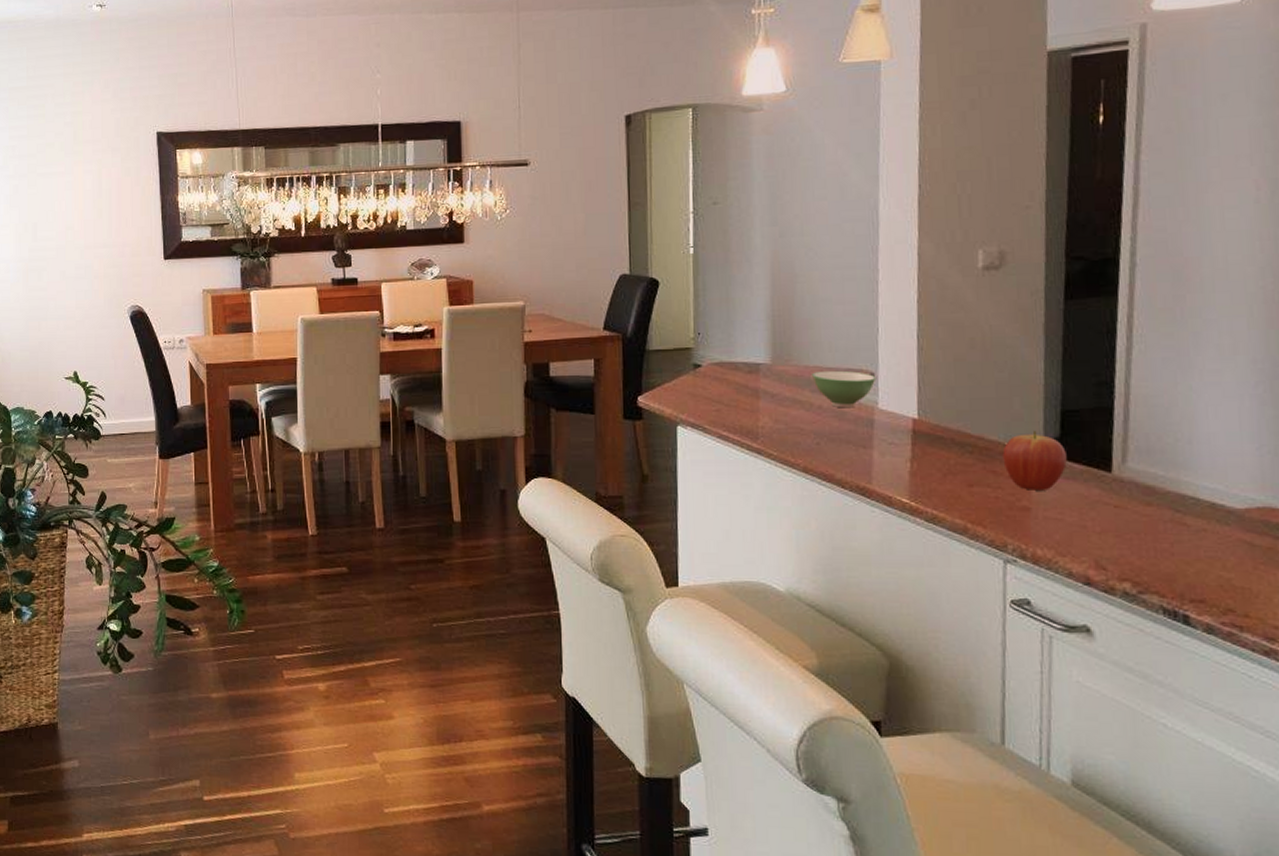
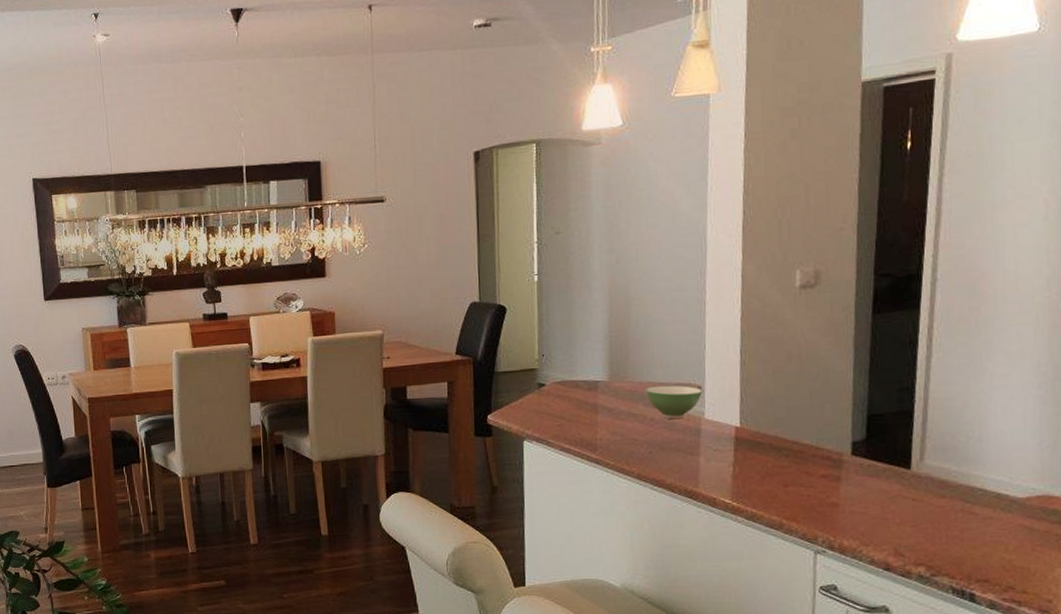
fruit: present [1002,430,1067,490] -> none [815,434,872,488]

